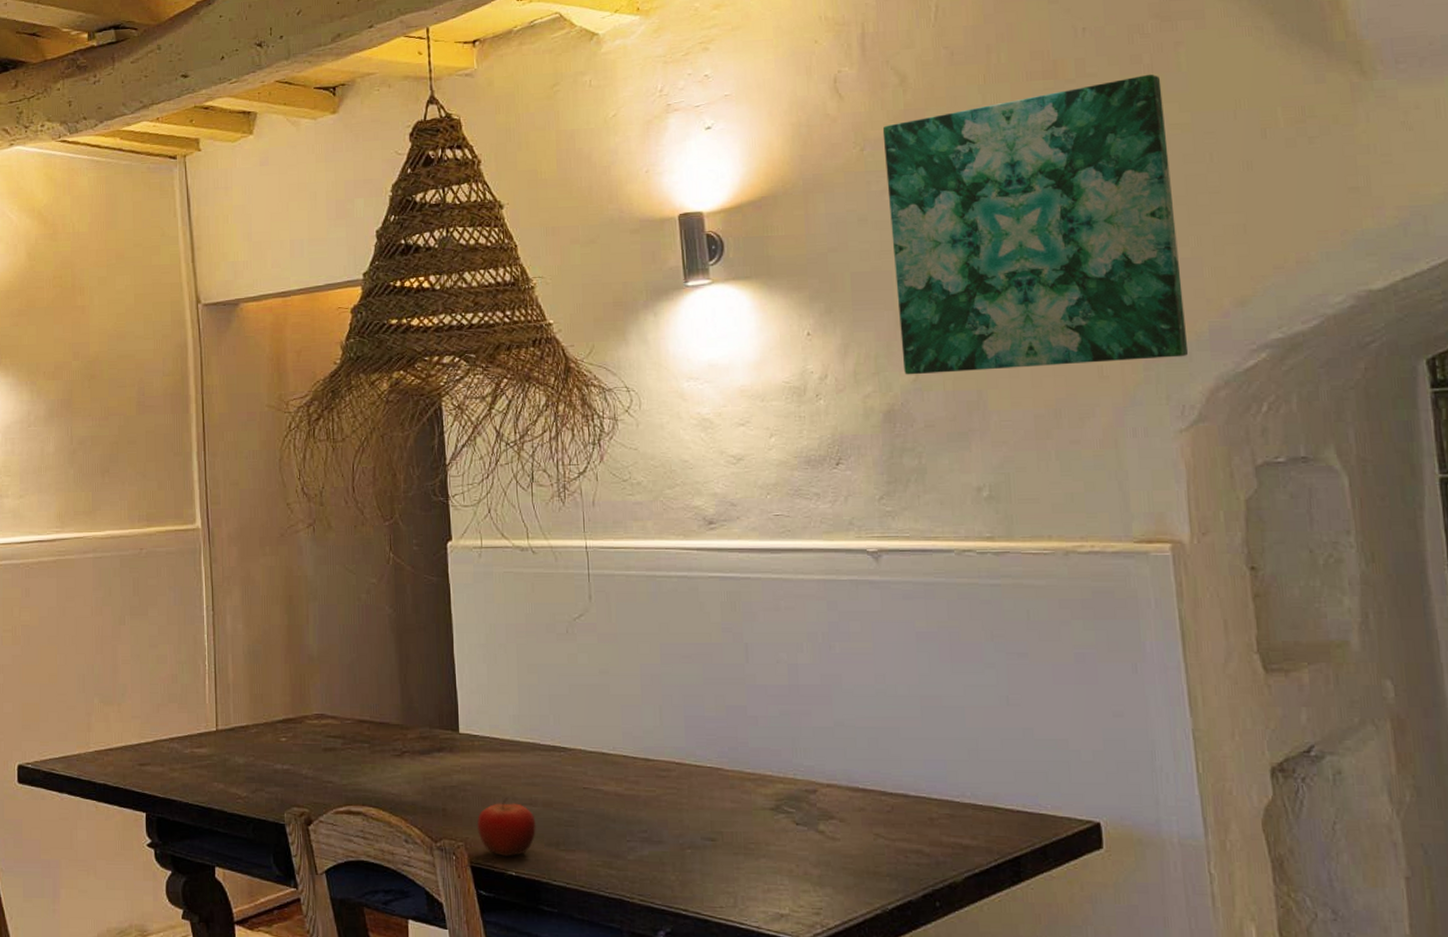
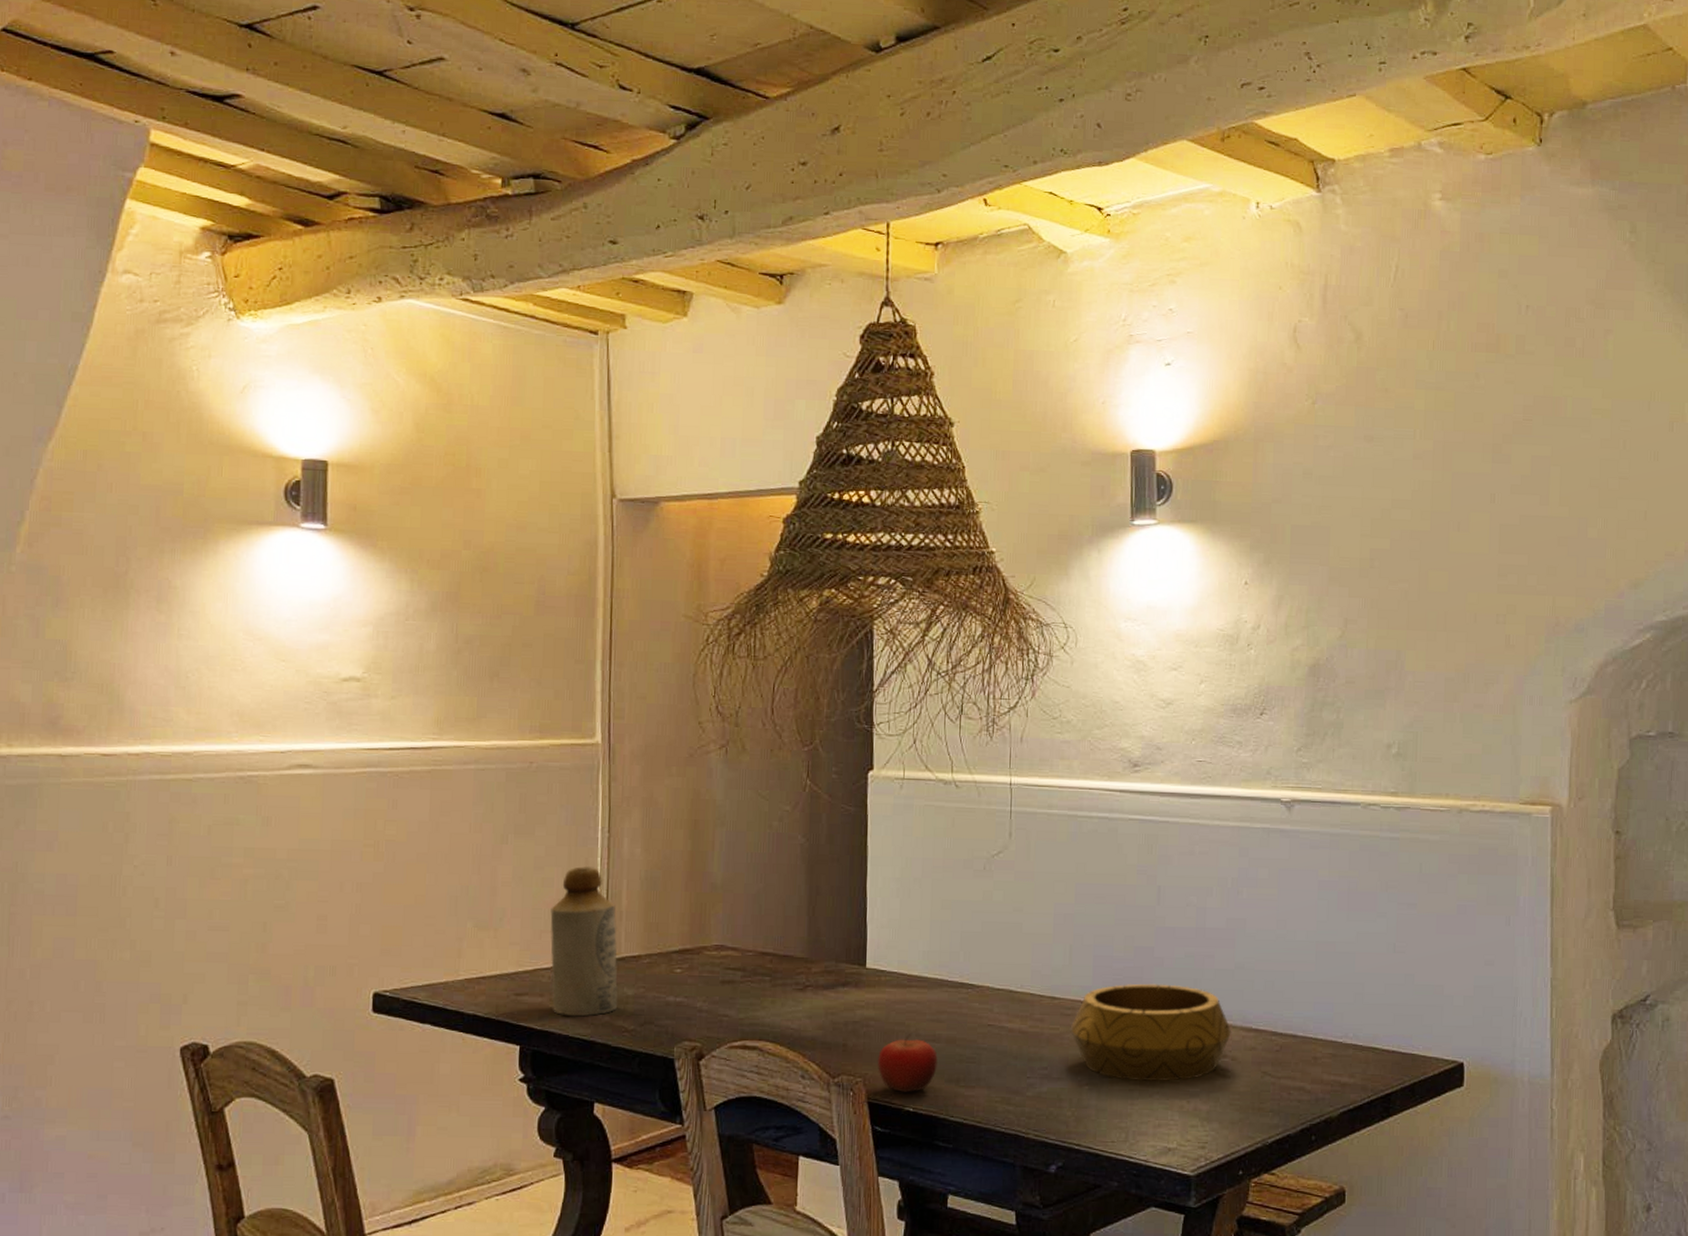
bottle: none [166,642,231,785] -> present [550,865,618,1017]
decorative bowl: none [668,743,838,845] -> present [1071,983,1232,1082]
wall art: present [882,74,1189,375] -> none [1331,358,1589,632]

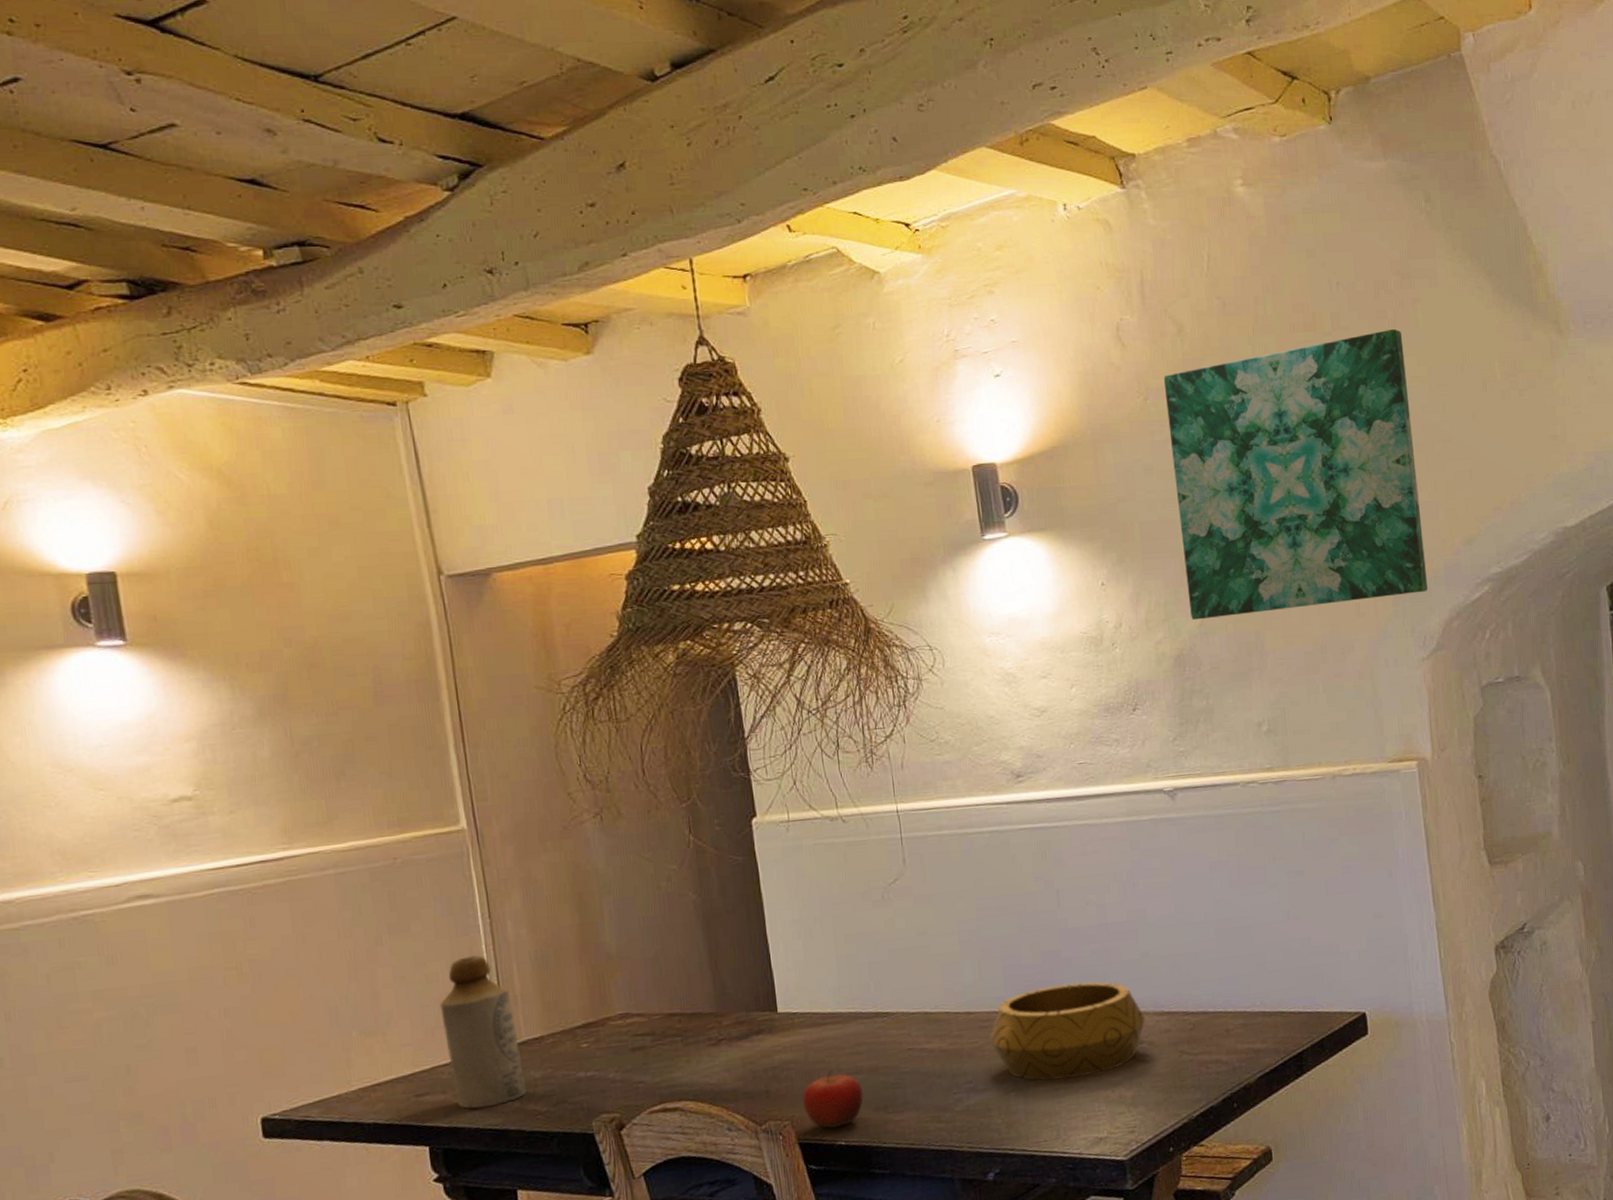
wall art: none [1331,358,1589,632] -> present [1163,328,1428,620]

